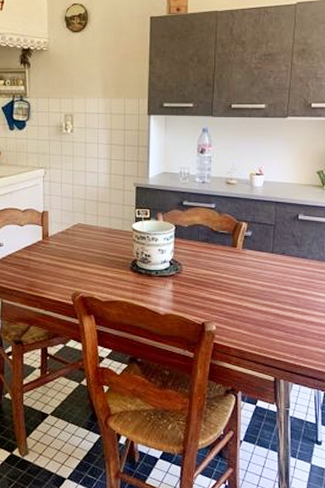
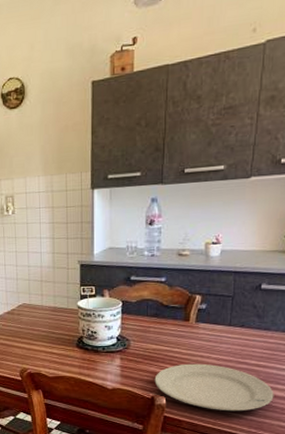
plate: none [205,289,312,338] -> present [154,363,274,412]

